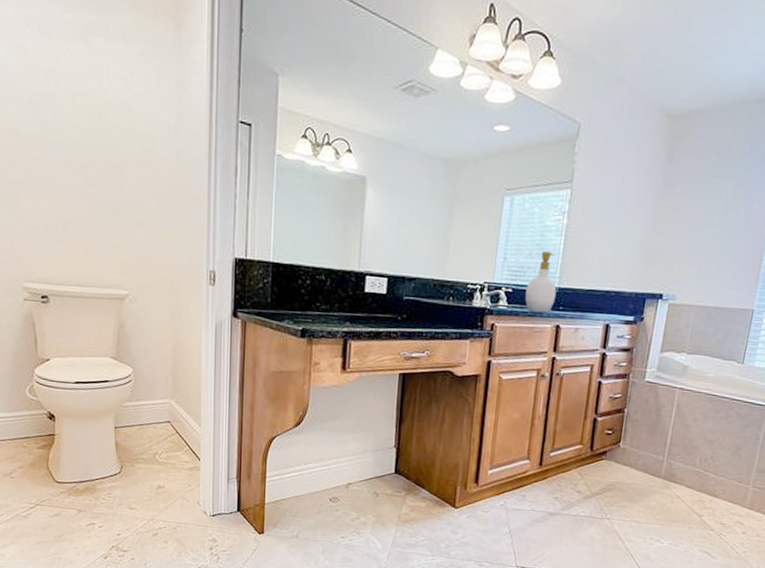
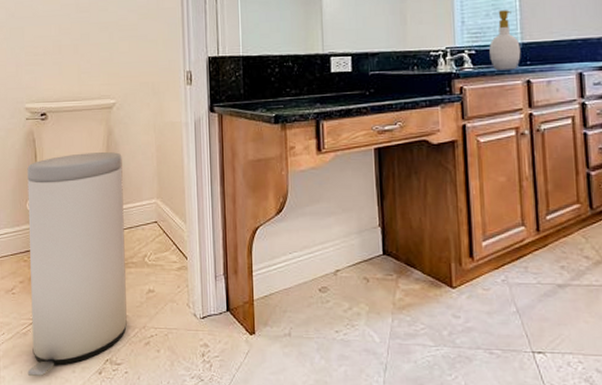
pedal bin: none [26,343,136,557] -> present [27,152,128,377]

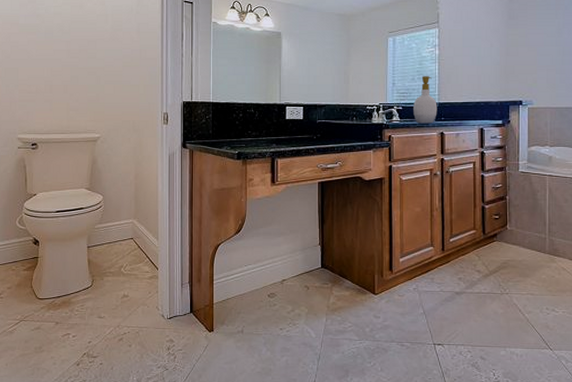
pedal bin: present [27,152,128,377] -> none [12,179,104,369]

